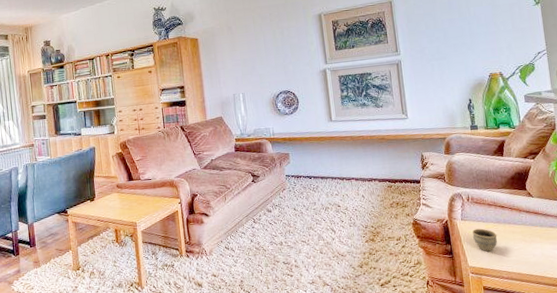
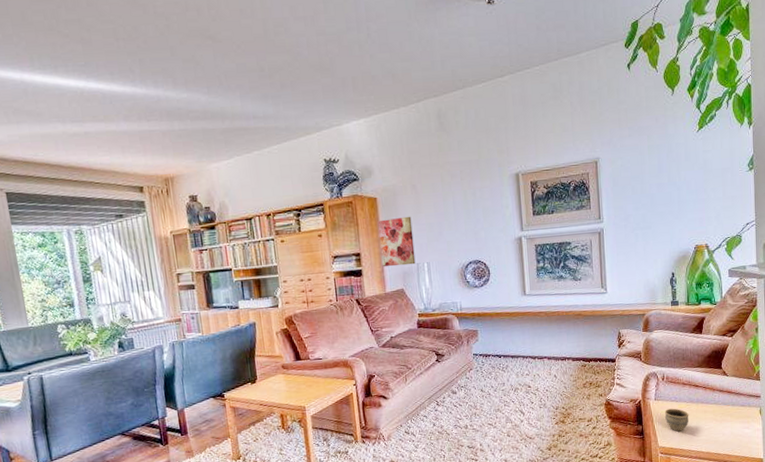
wall art: none [199,53,232,98] -> present [377,216,416,267]

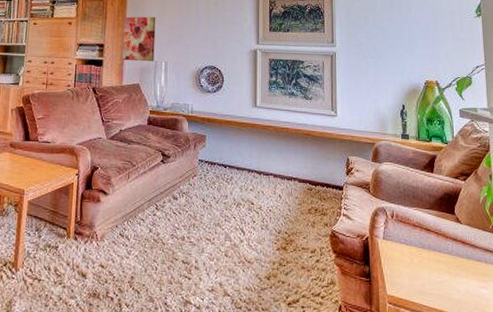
cup: present [665,408,689,432] -> none [394,251,420,280]

